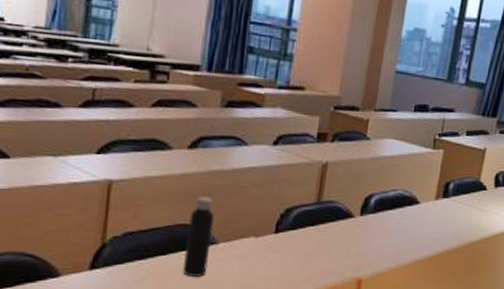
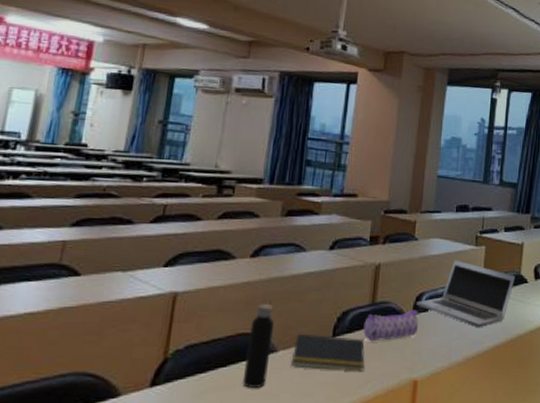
notepad: none [231,227,309,267] -> present [290,333,365,371]
pencil case: none [307,211,367,240] -> present [363,310,419,342]
laptop: none [364,162,474,233] -> present [415,259,516,328]

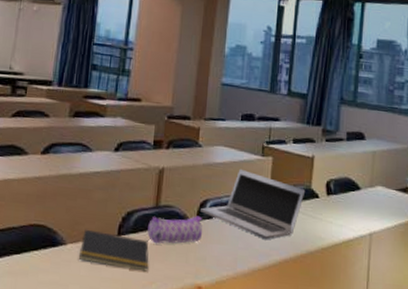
water bottle: present [242,297,275,388] -> none [34,193,64,277]

